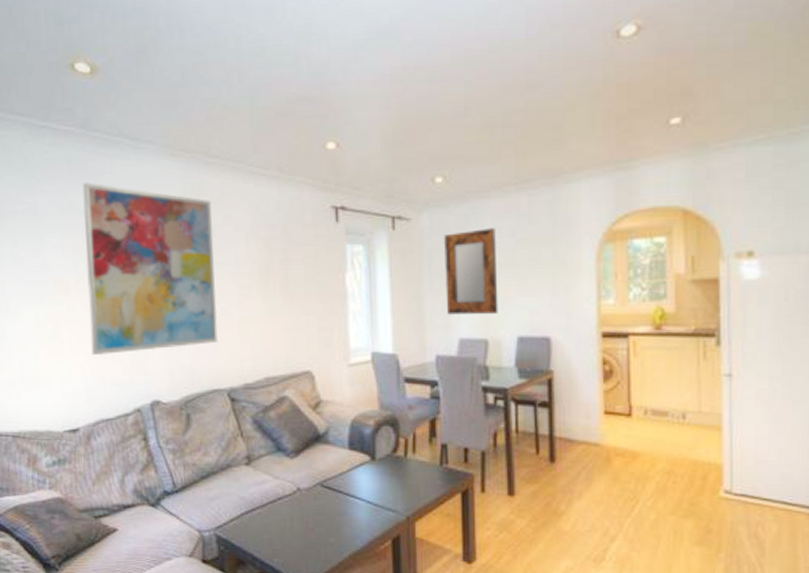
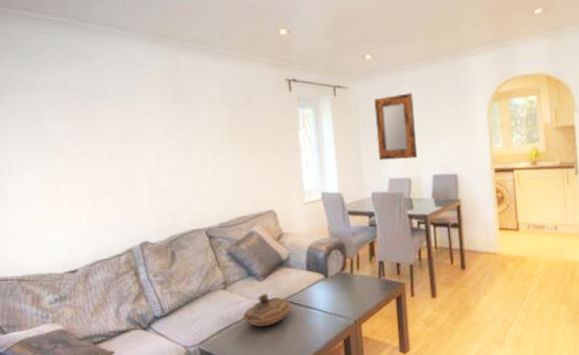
wall art: present [82,182,218,356] -> none [76,64,196,207]
decorative bowl: none [268,474,328,515] -> present [242,293,292,327]

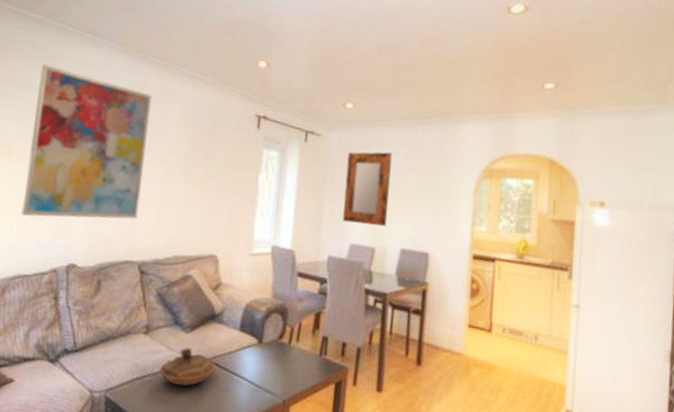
wall art: none [76,64,196,207] -> present [21,64,153,220]

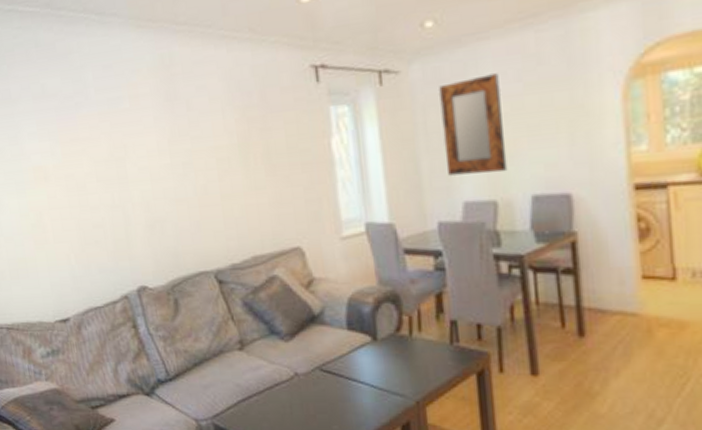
wall art: present [21,64,153,220] -> none [52,63,200,243]
decorative bowl: present [159,347,216,387] -> none [265,358,329,402]

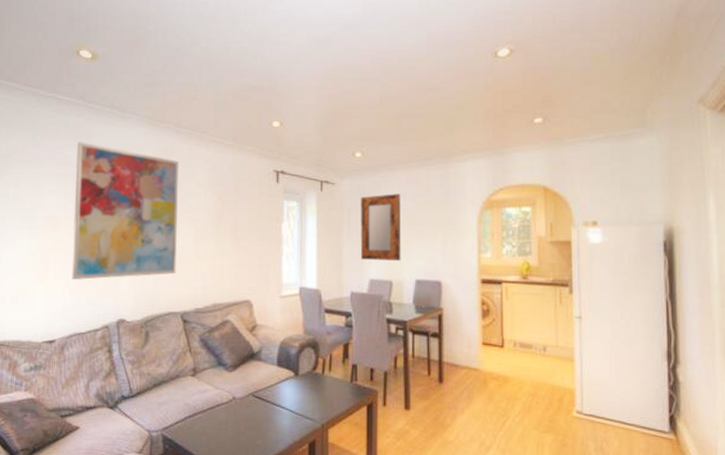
wall art: none [52,63,200,243] -> present [71,142,179,281]

